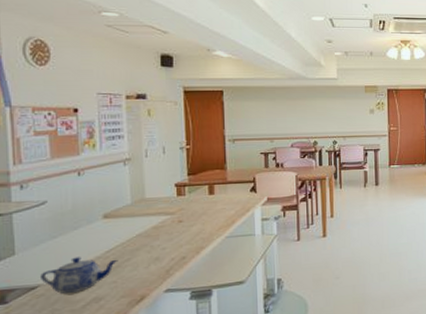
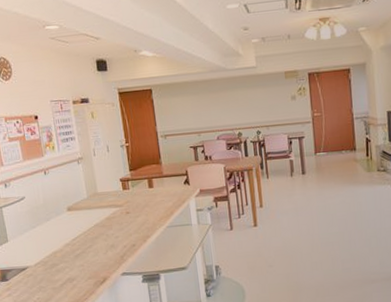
teapot: present [40,257,119,294] -> none [28,244,83,275]

